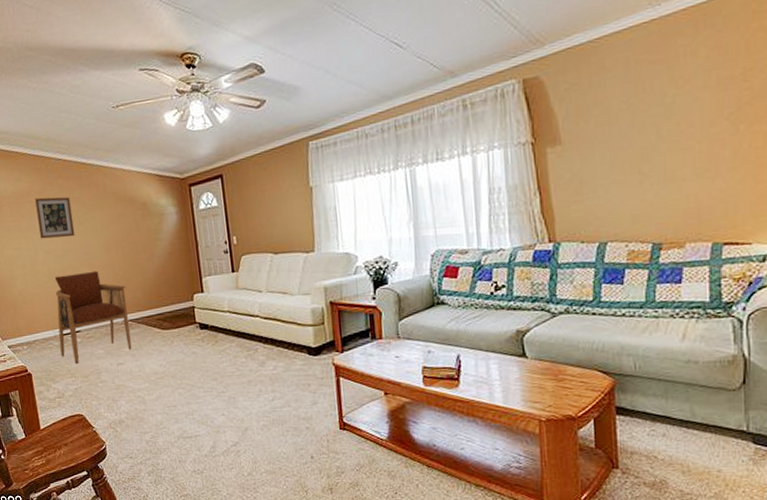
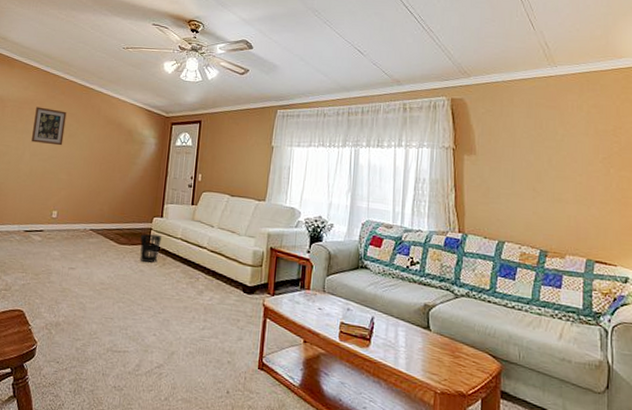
armchair: present [54,270,132,364] -> none [19,177,95,261]
wastebasket: none [184,311,208,344] -> present [140,233,161,263]

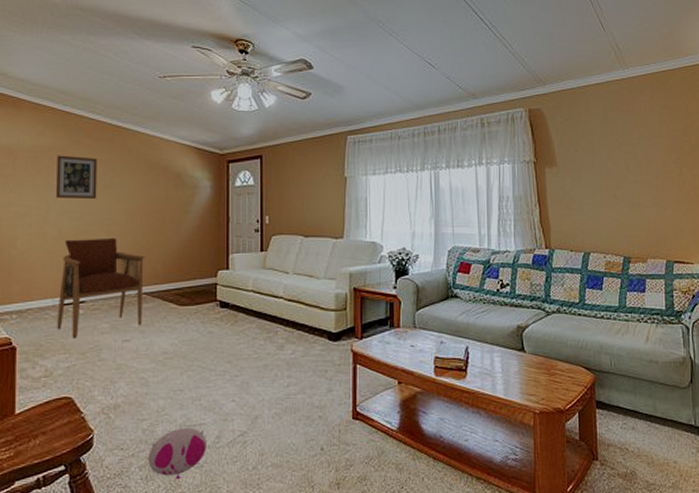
armchair: none [19,177,95,261] -> present [57,237,145,338]
plush toy: none [77,351,129,398] -> present [148,427,208,480]
wastebasket: present [140,233,161,263] -> none [205,289,229,323]

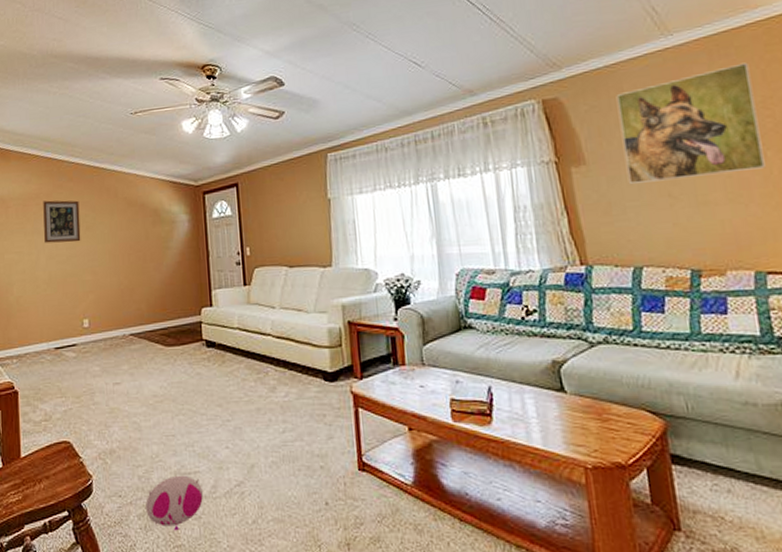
armchair: present [57,237,145,338] -> none [52,279,131,382]
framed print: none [584,98,681,186] -> present [616,62,766,185]

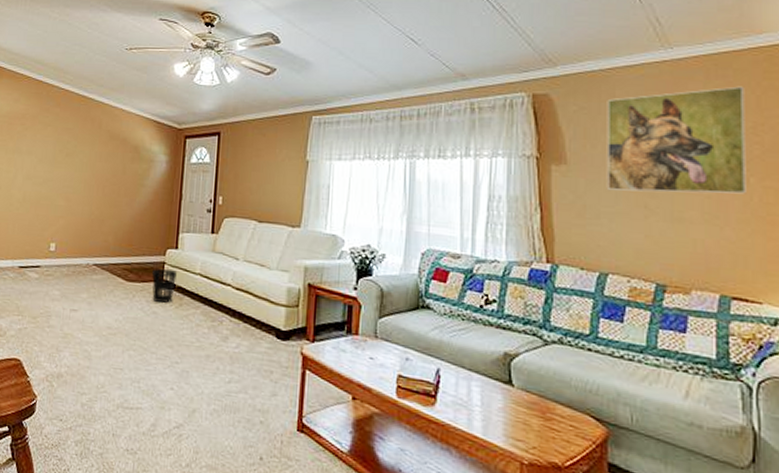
wall art: present [43,200,81,243] -> none [24,122,63,167]
plush toy: present [146,475,204,531] -> none [84,408,143,463]
wastebasket: none [190,327,215,364] -> present [152,268,177,304]

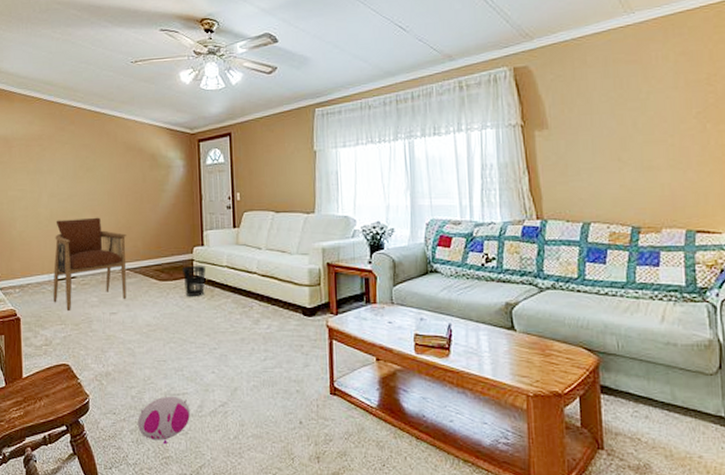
armchair: none [13,204,99,302] -> present [53,217,127,311]
plush toy: none [84,408,143,463] -> present [138,396,191,445]
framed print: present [606,86,746,194] -> none [579,42,704,149]

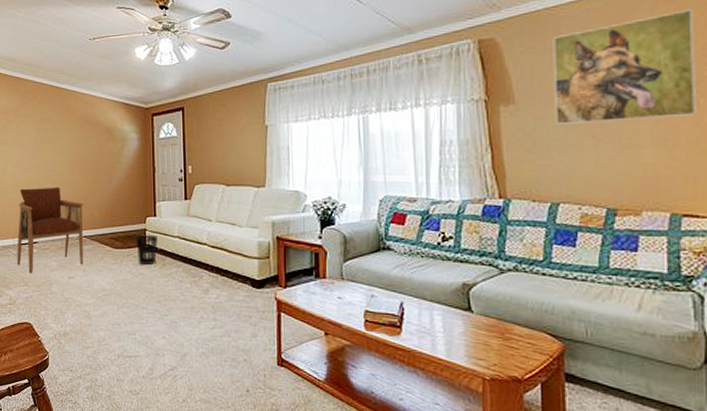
plush toy: present [138,396,191,445] -> none [93,357,142,403]
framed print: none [579,42,704,149] -> present [552,9,696,126]

